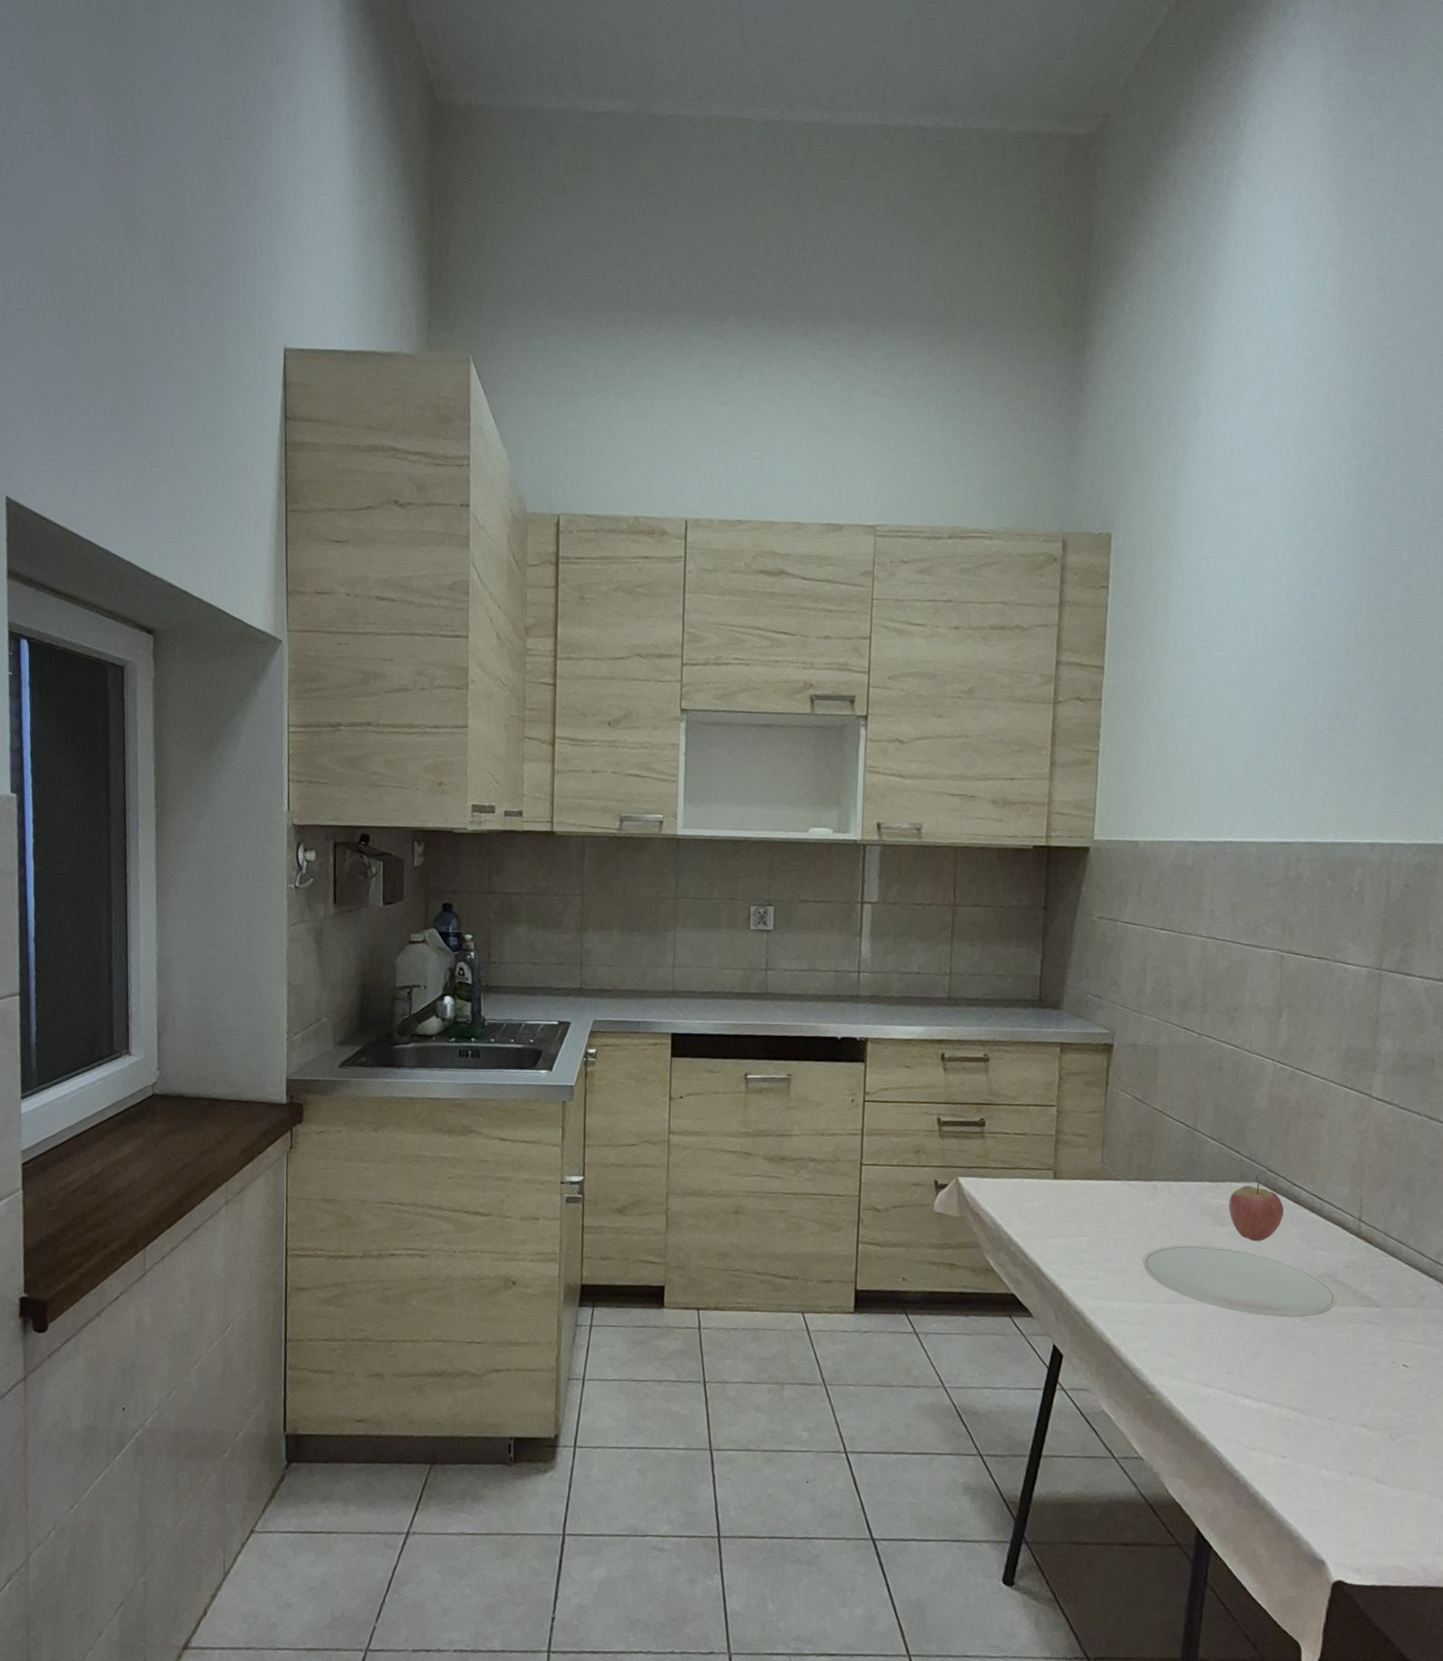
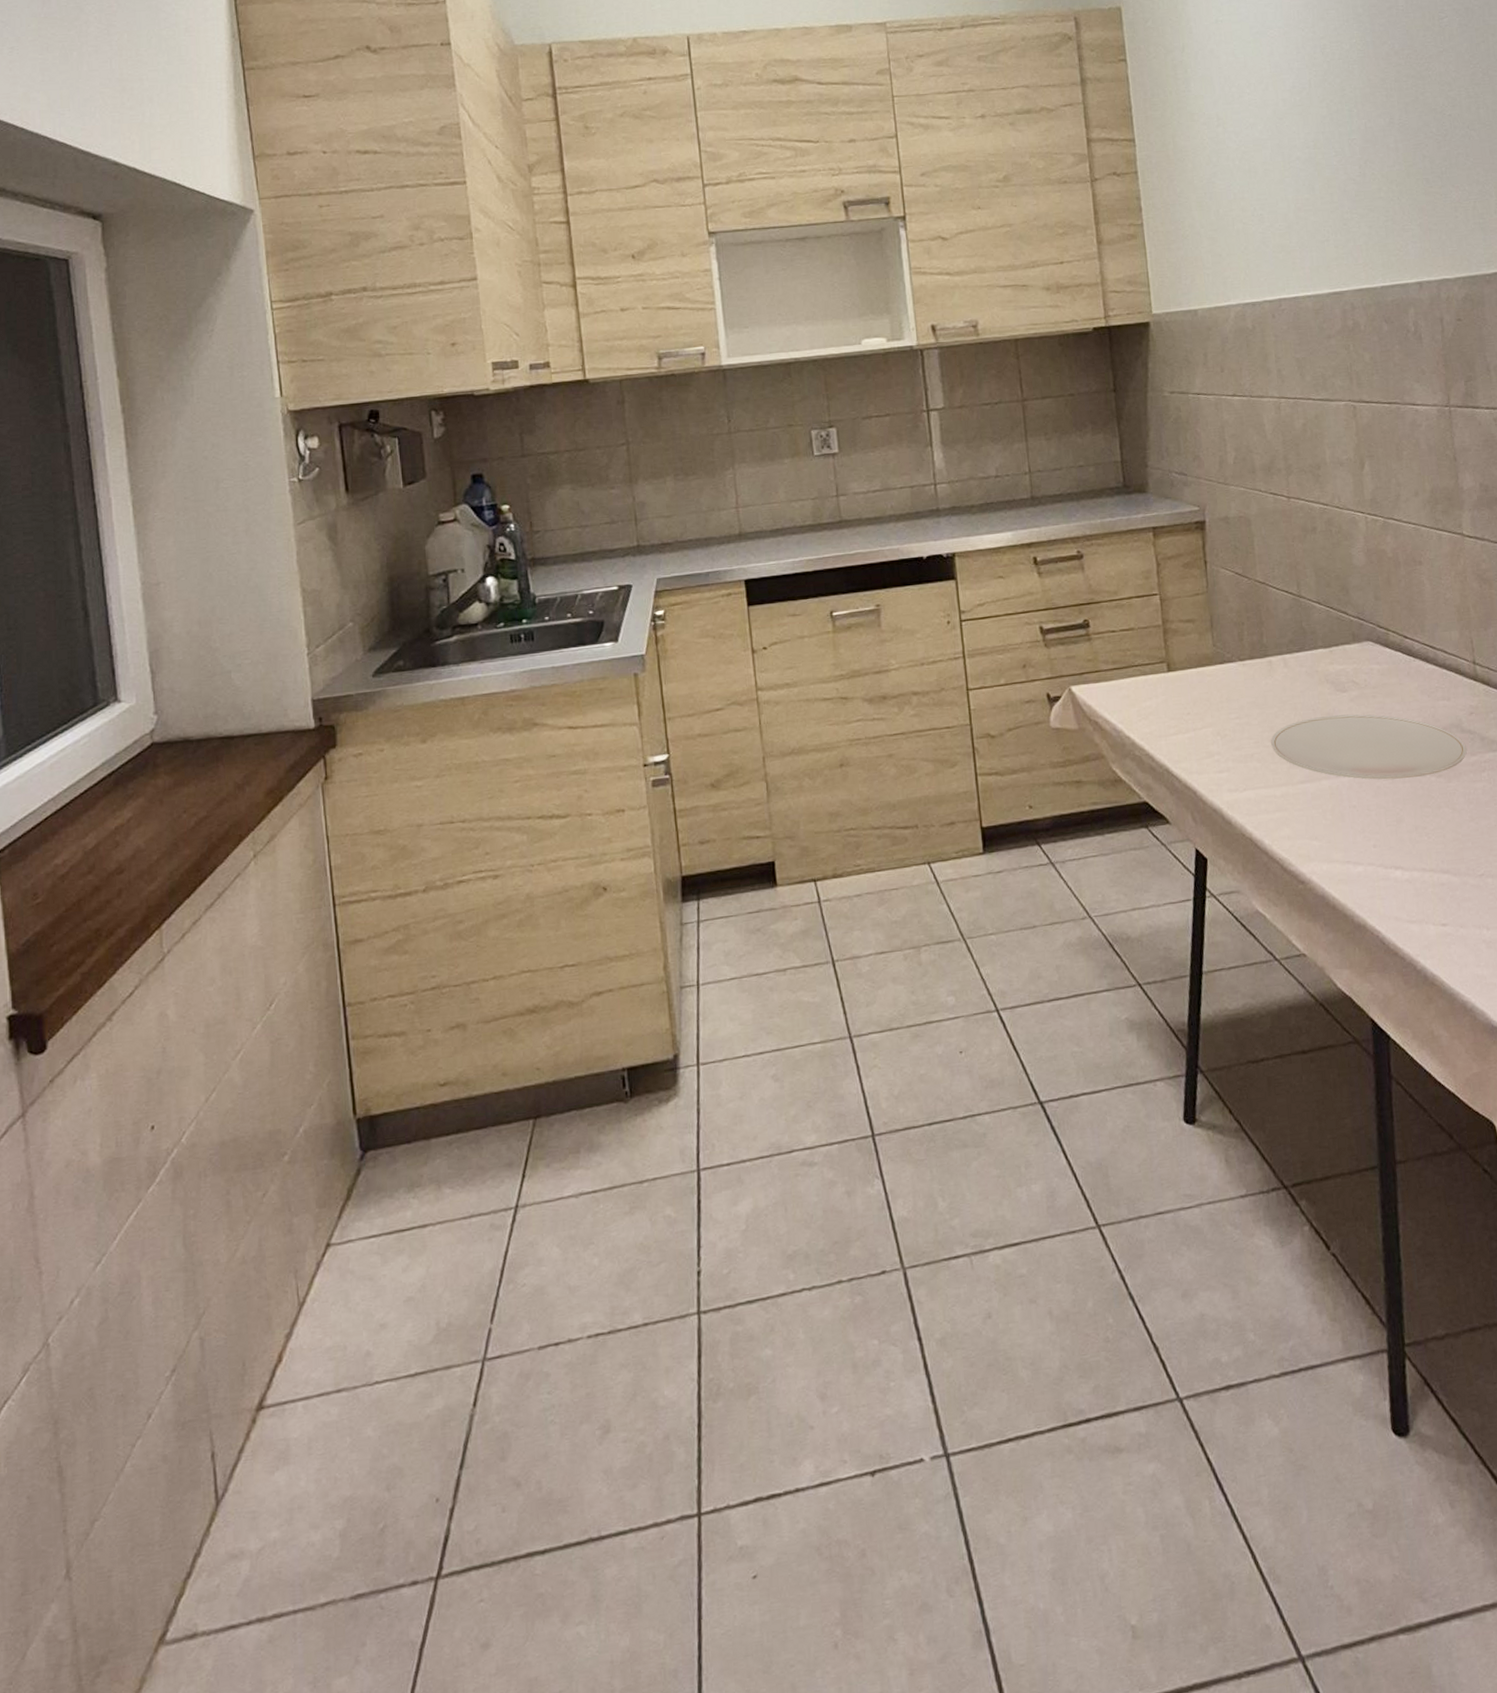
fruit: present [1228,1177,1284,1241] -> none [1345,635,1401,702]

